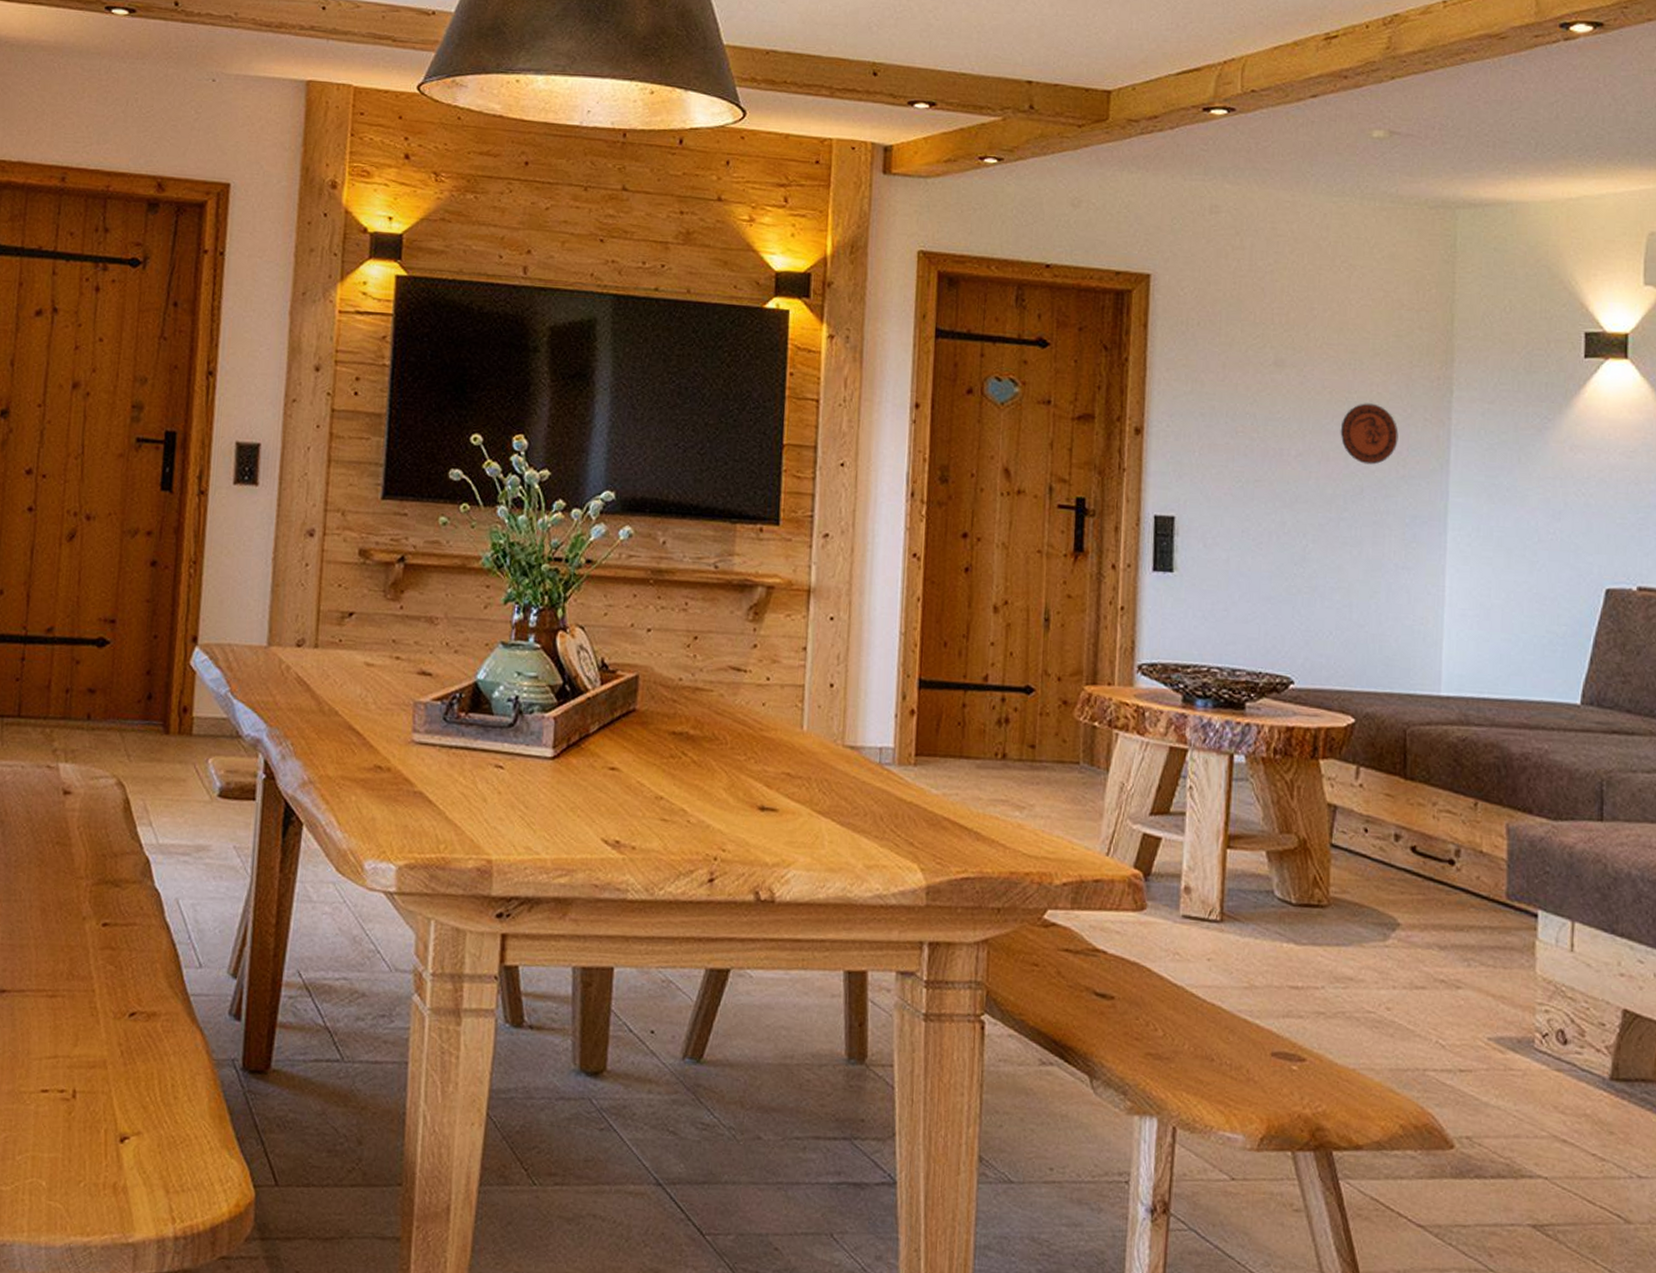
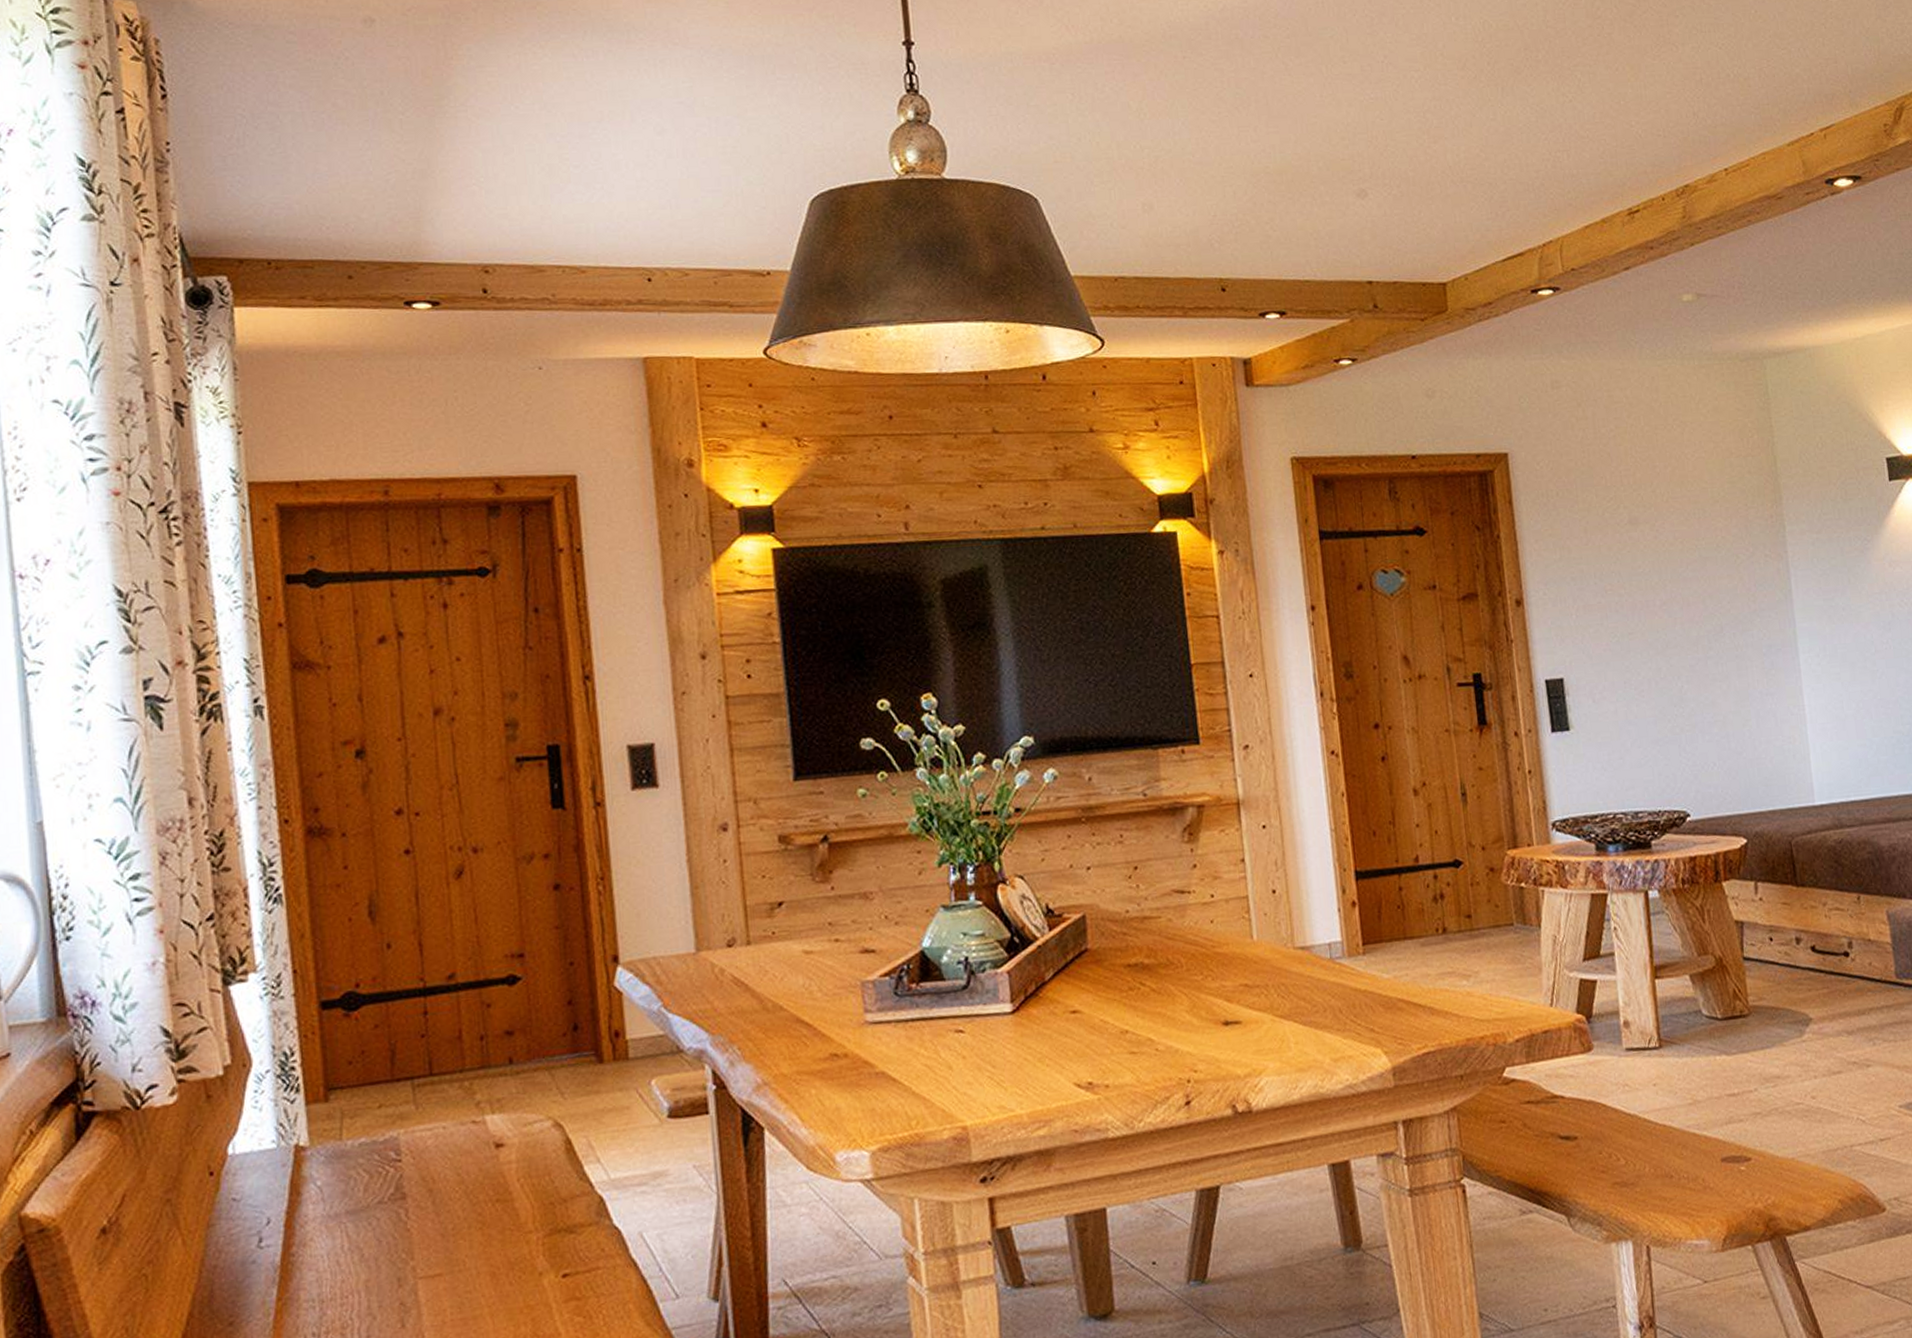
decorative plate: present [1340,403,1399,465] -> none [1695,547,1746,604]

